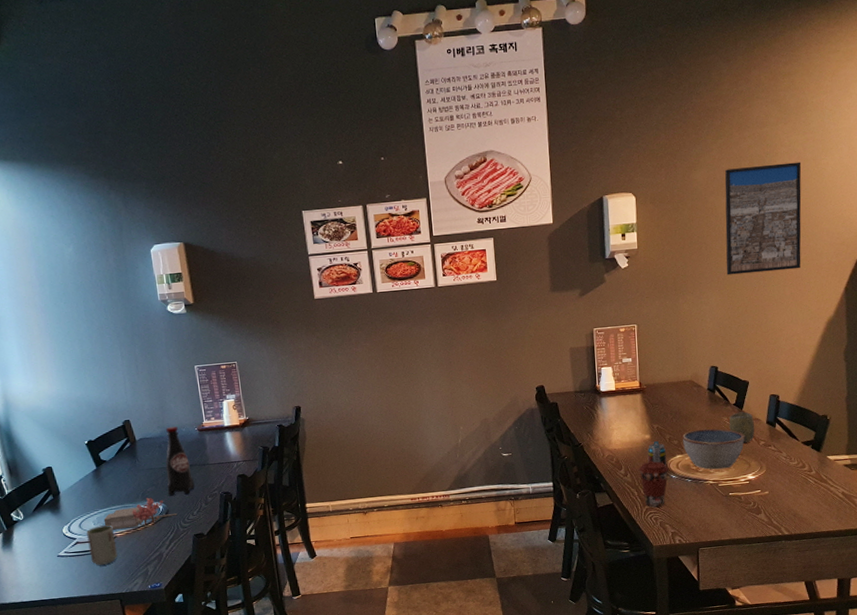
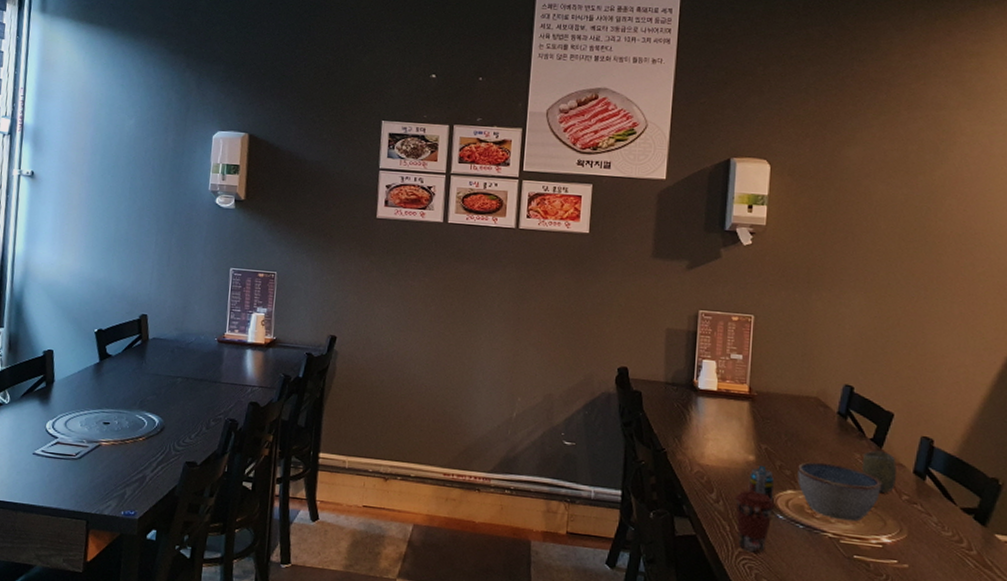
cup: present [86,525,118,565] -> none [67,428,100,475]
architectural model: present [103,497,177,530] -> none [91,406,173,439]
soda bottle: present [165,426,195,496] -> none [168,330,200,413]
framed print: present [724,162,802,275] -> none [876,151,986,285]

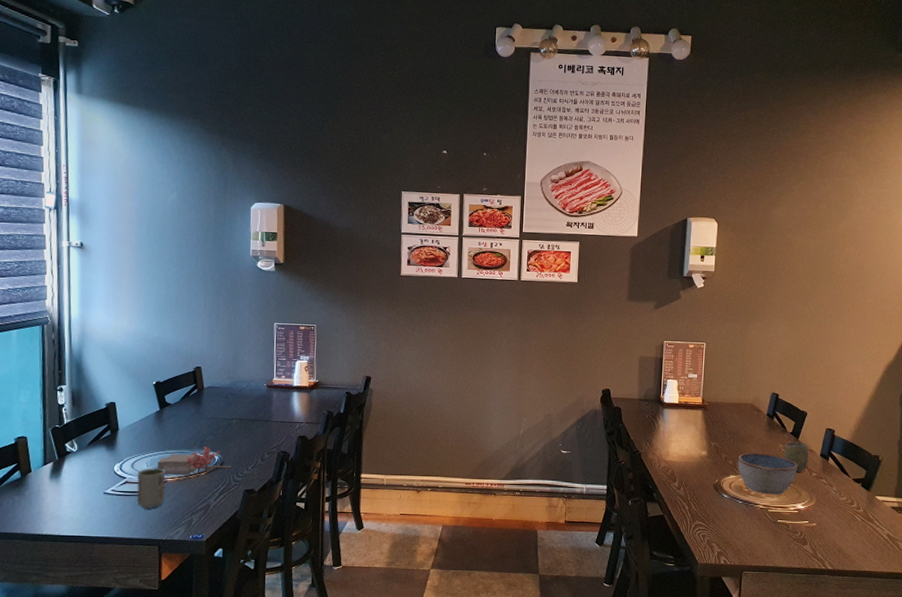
cup: none [67,428,100,475] -> present [136,468,166,508]
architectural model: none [91,406,173,439] -> present [157,446,232,475]
coffee cup: present [735,490,775,552] -> none [692,478,722,524]
beverage can: present [748,466,775,502] -> none [702,459,721,485]

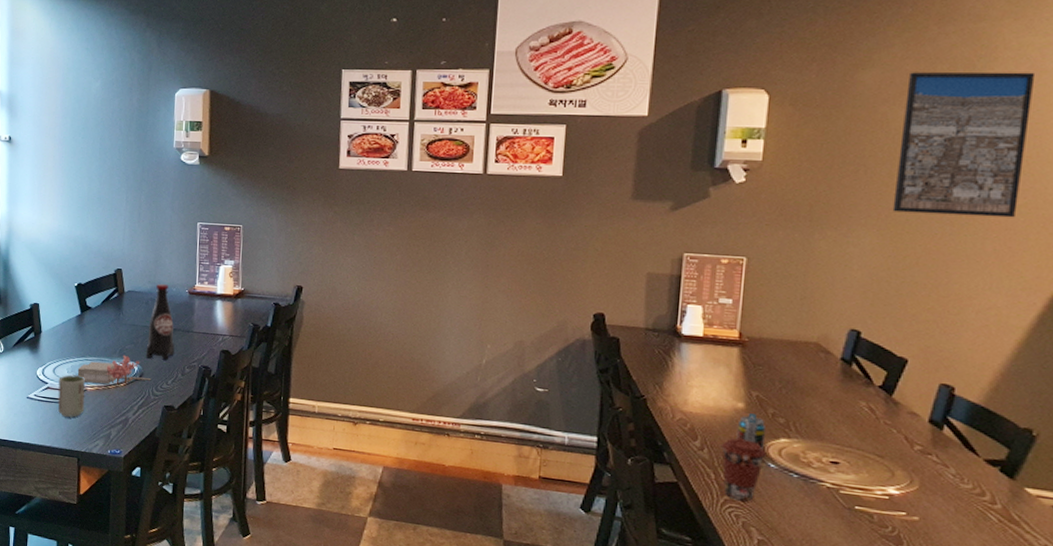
soda bottle: none [226,379,254,448] -> present [145,283,175,360]
coffee cup: none [692,478,722,524] -> present [722,438,767,501]
beverage can: none [702,459,721,485] -> present [736,413,767,451]
bowl: present [737,453,798,495] -> none [792,409,891,472]
cup: present [784,441,809,472] -> none [867,398,910,443]
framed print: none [796,210,875,312] -> present [892,71,1036,218]

